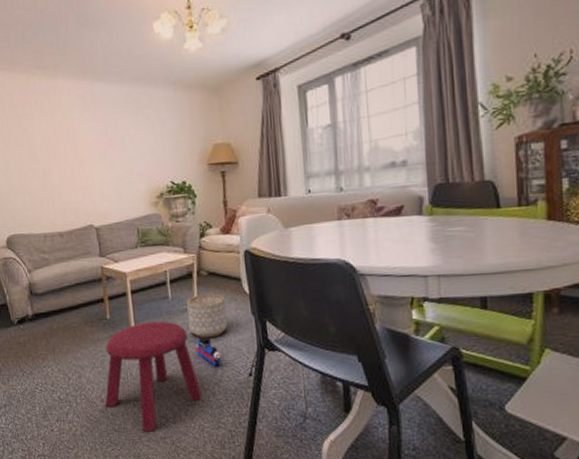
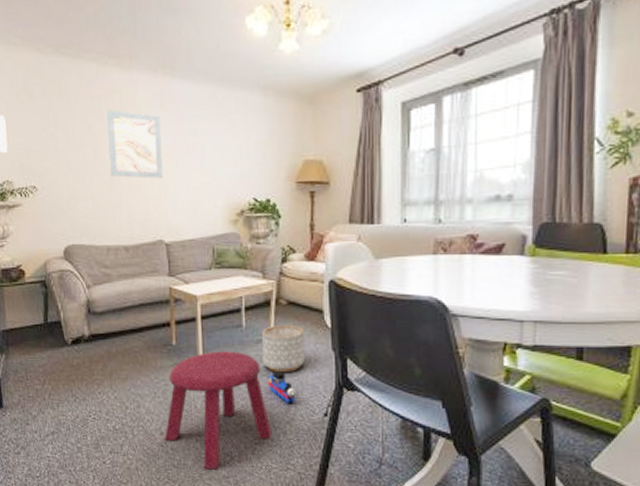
wall art: none [37,113,90,172] -> present [107,109,164,179]

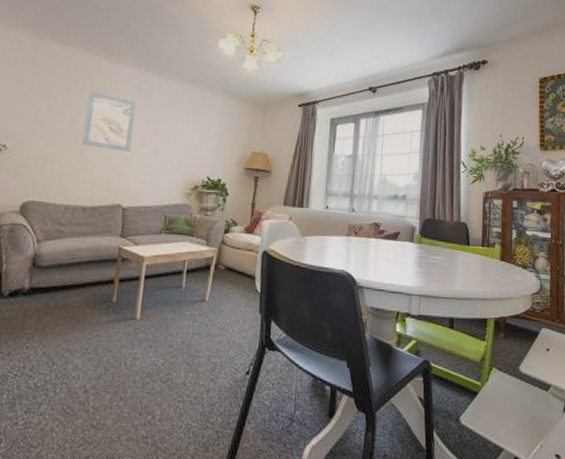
stool: present [165,351,272,470] -> none [88,309,196,430]
planter: present [262,326,305,373] -> none [196,288,237,332]
toy train: present [267,370,296,403] -> none [197,329,224,361]

